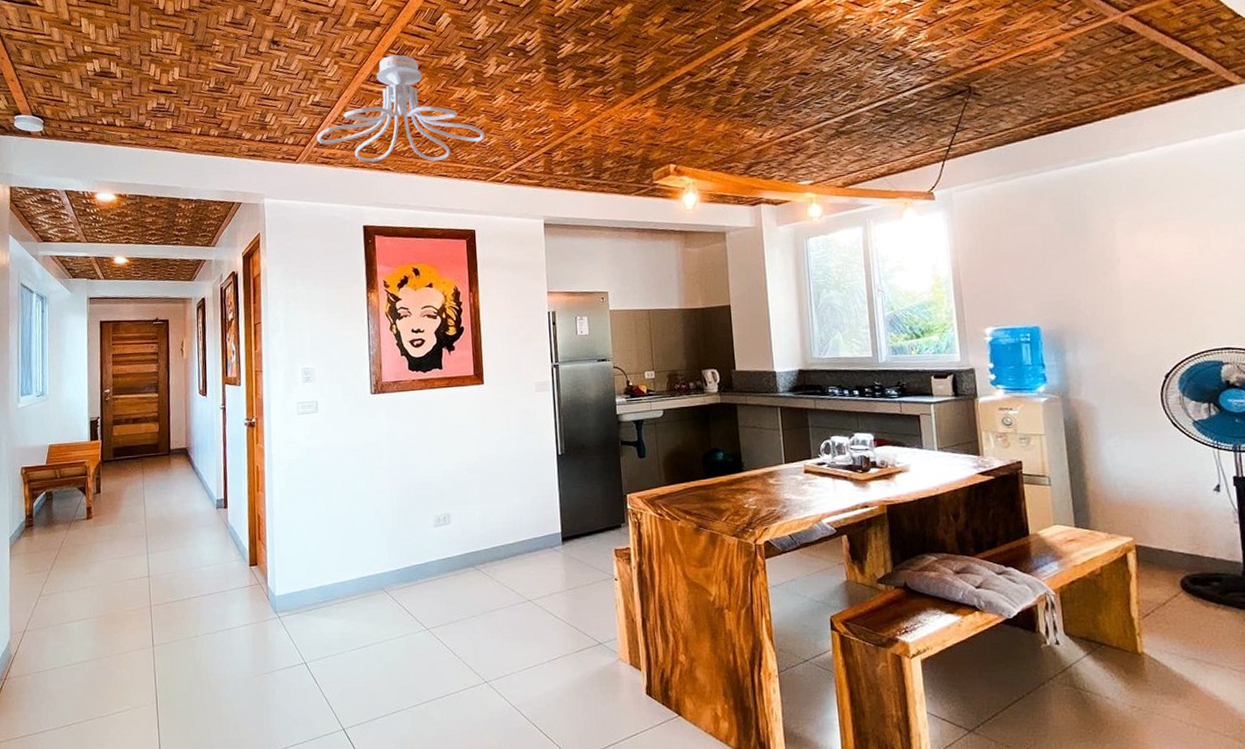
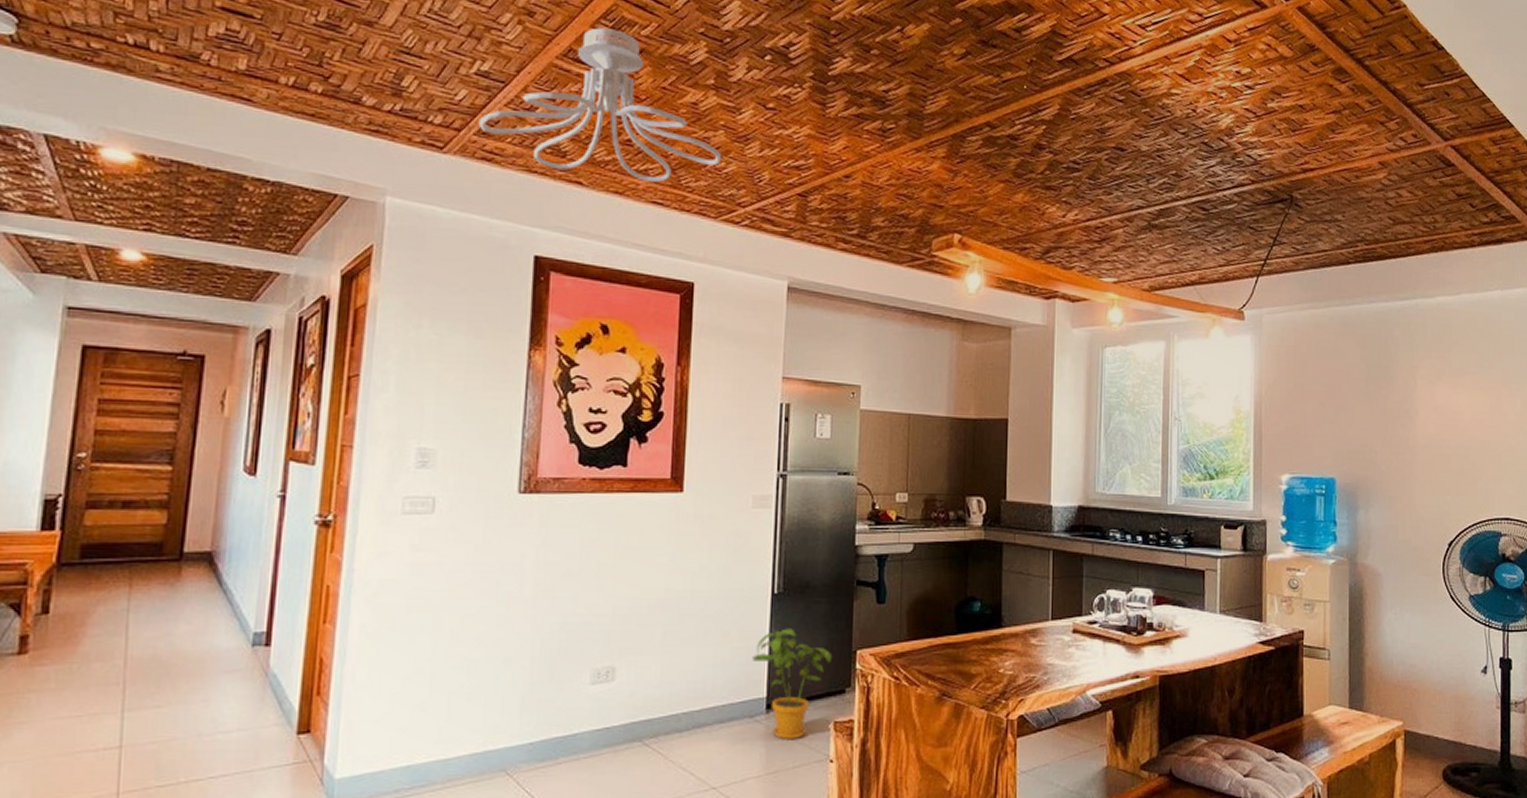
house plant: none [548,480,608,564] -> present [752,628,833,740]

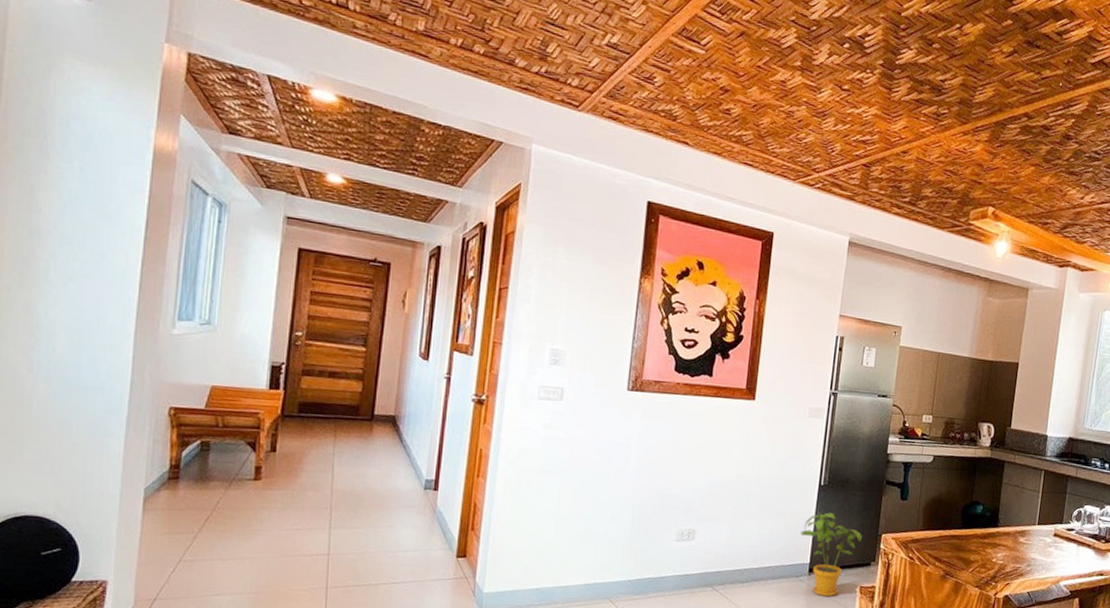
ceiling light fixture: present [478,27,722,182] -> none [607,11,803,147]

